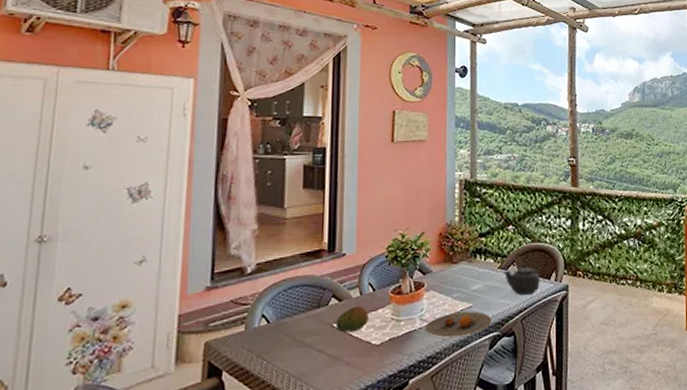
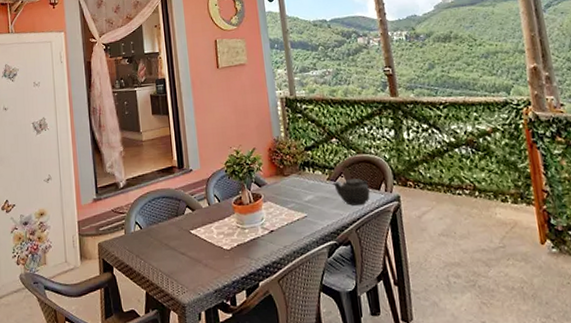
fruit: present [335,305,370,333] -> none [191,215,219,239]
plate: present [425,311,491,338] -> none [266,221,327,245]

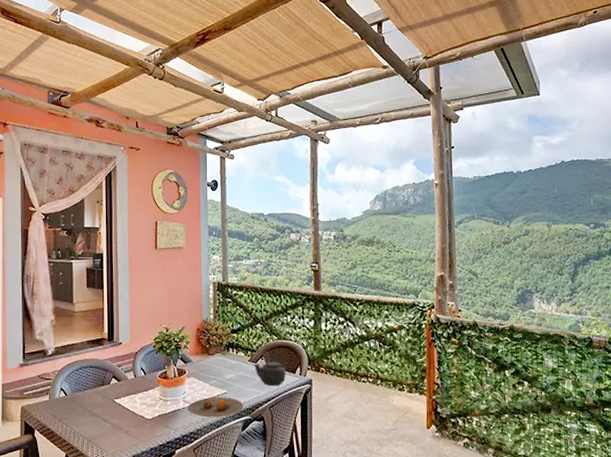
plate: none [266,221,327,245] -> present [187,397,243,418]

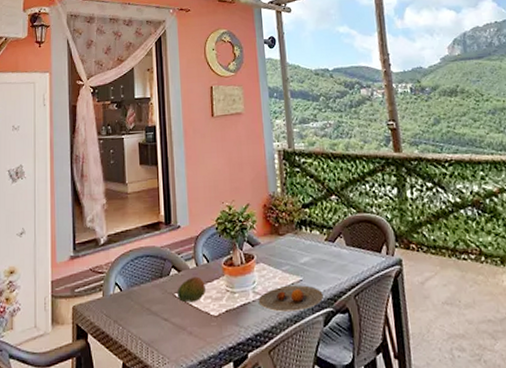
fruit: none [116,386,143,408] -> present [176,276,207,303]
teapot: present [253,361,287,386] -> none [330,239,371,269]

